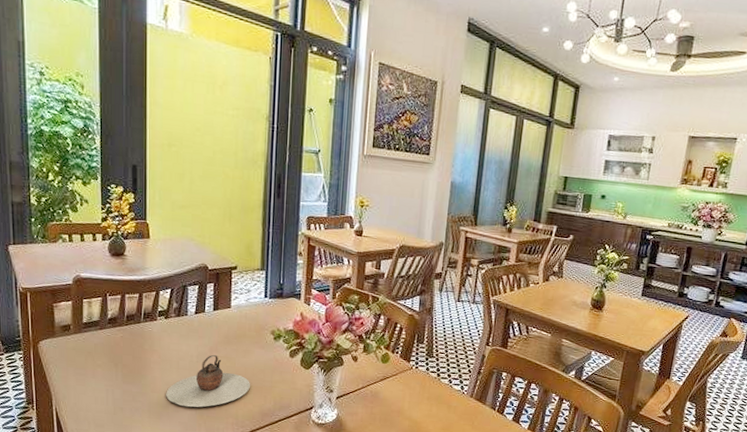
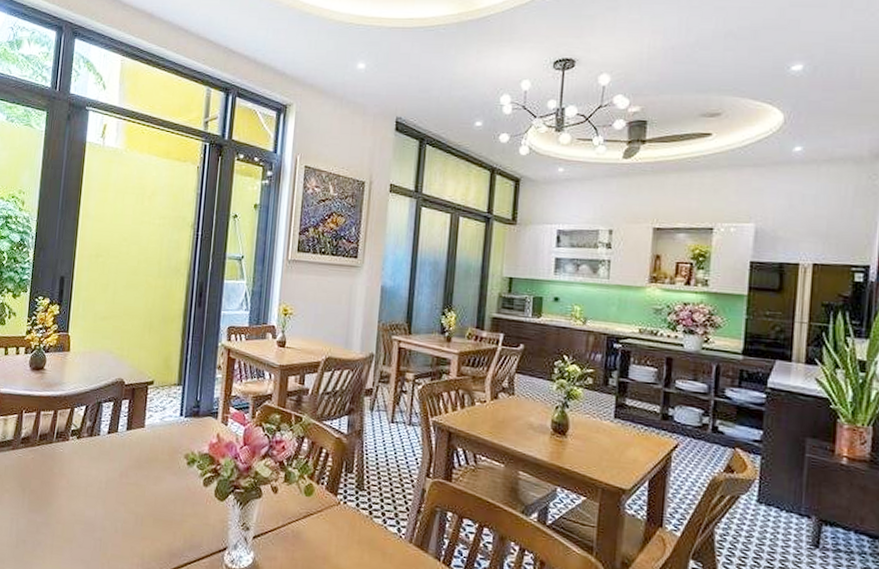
teapot: present [166,354,250,408] -> none [70,480,160,543]

